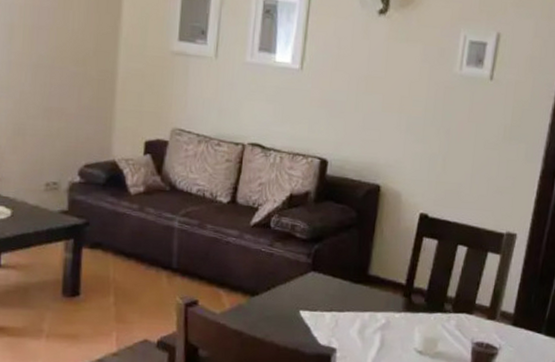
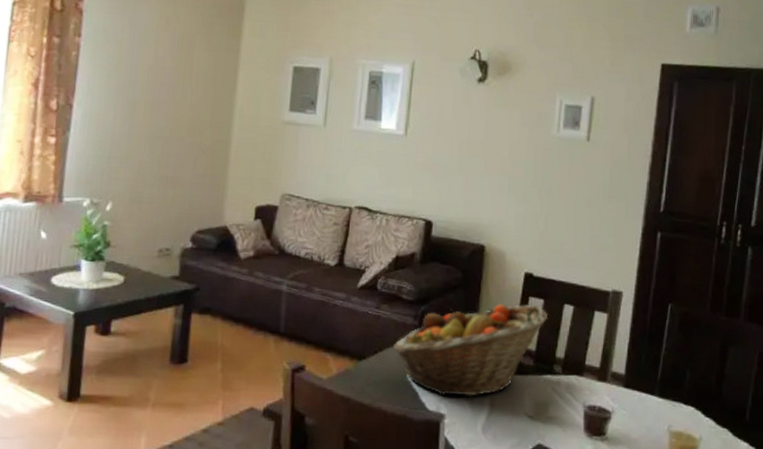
fruit basket: none [286,243,442,333] -> present [393,303,549,397]

